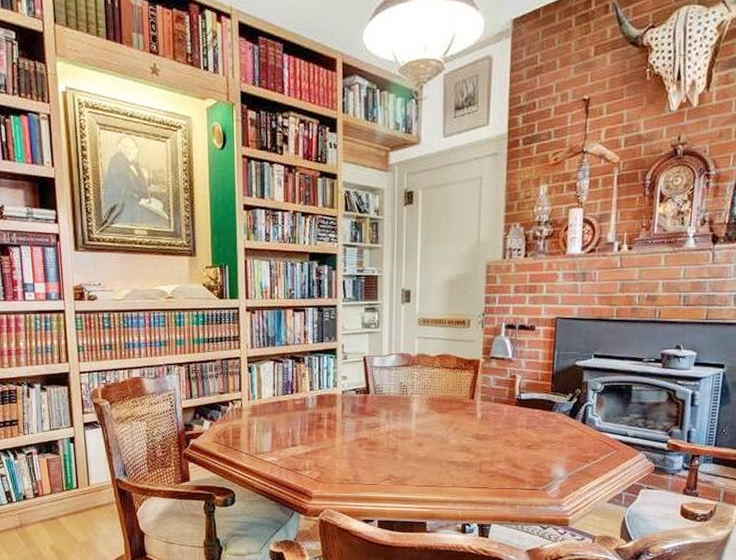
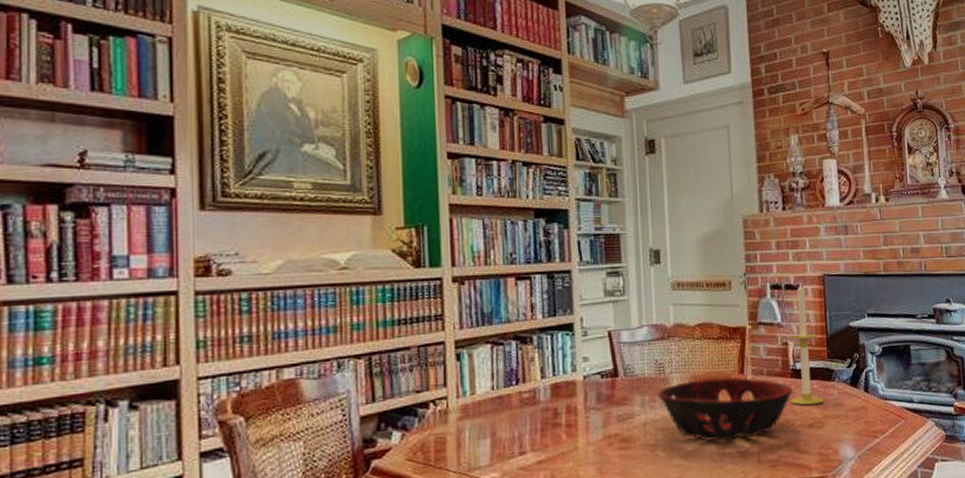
decorative bowl: none [399,401,516,452] -> present [657,377,793,441]
candle: none [513,323,544,430] -> present [790,281,824,406]

